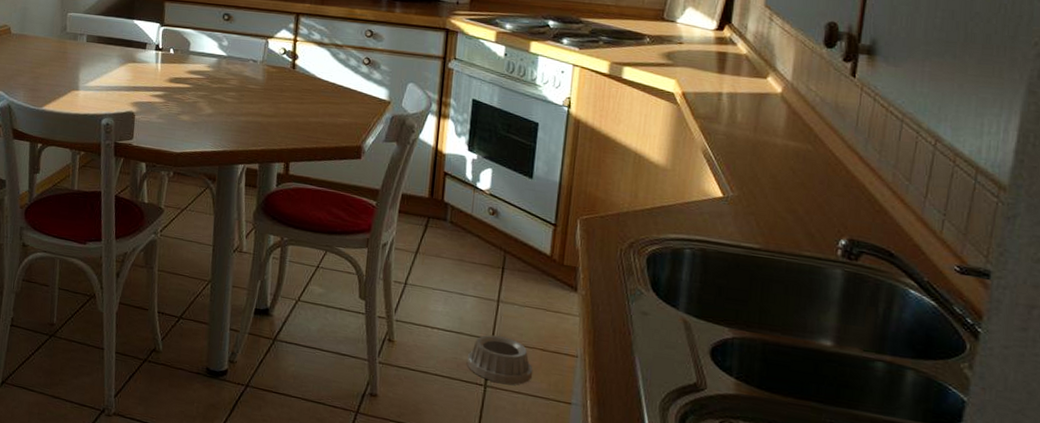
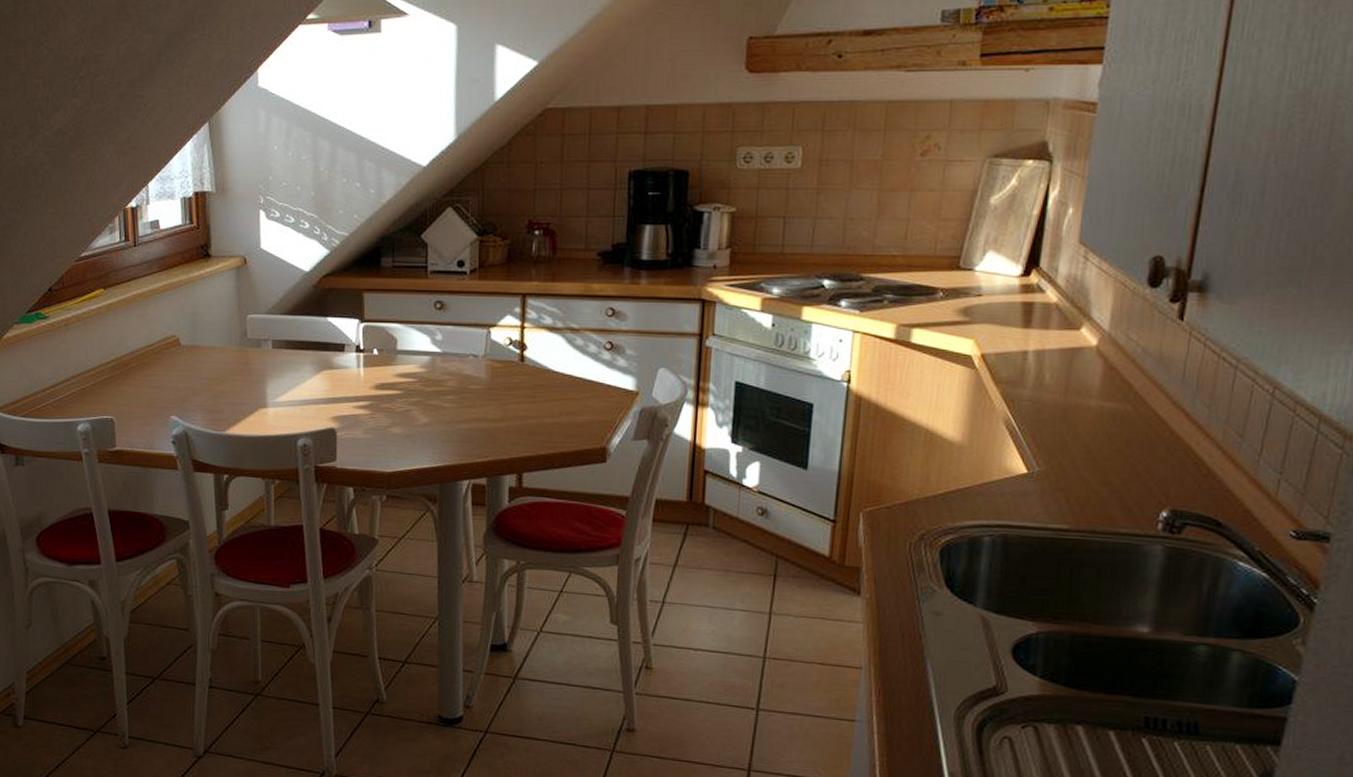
pet bowl: present [467,334,533,385] -> none [736,652,812,706]

